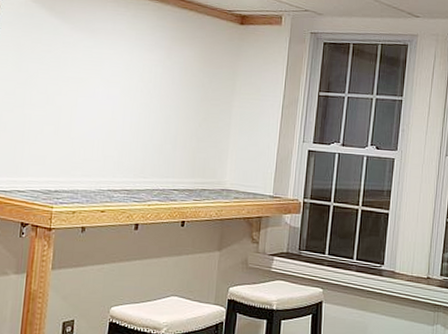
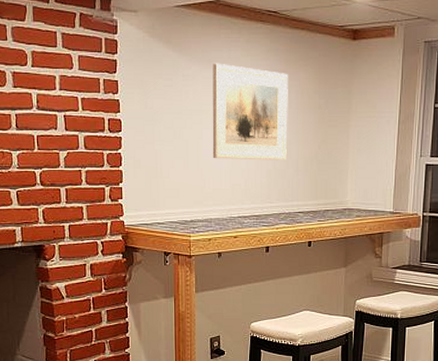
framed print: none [86,33,173,136] -> present [212,63,288,161]

